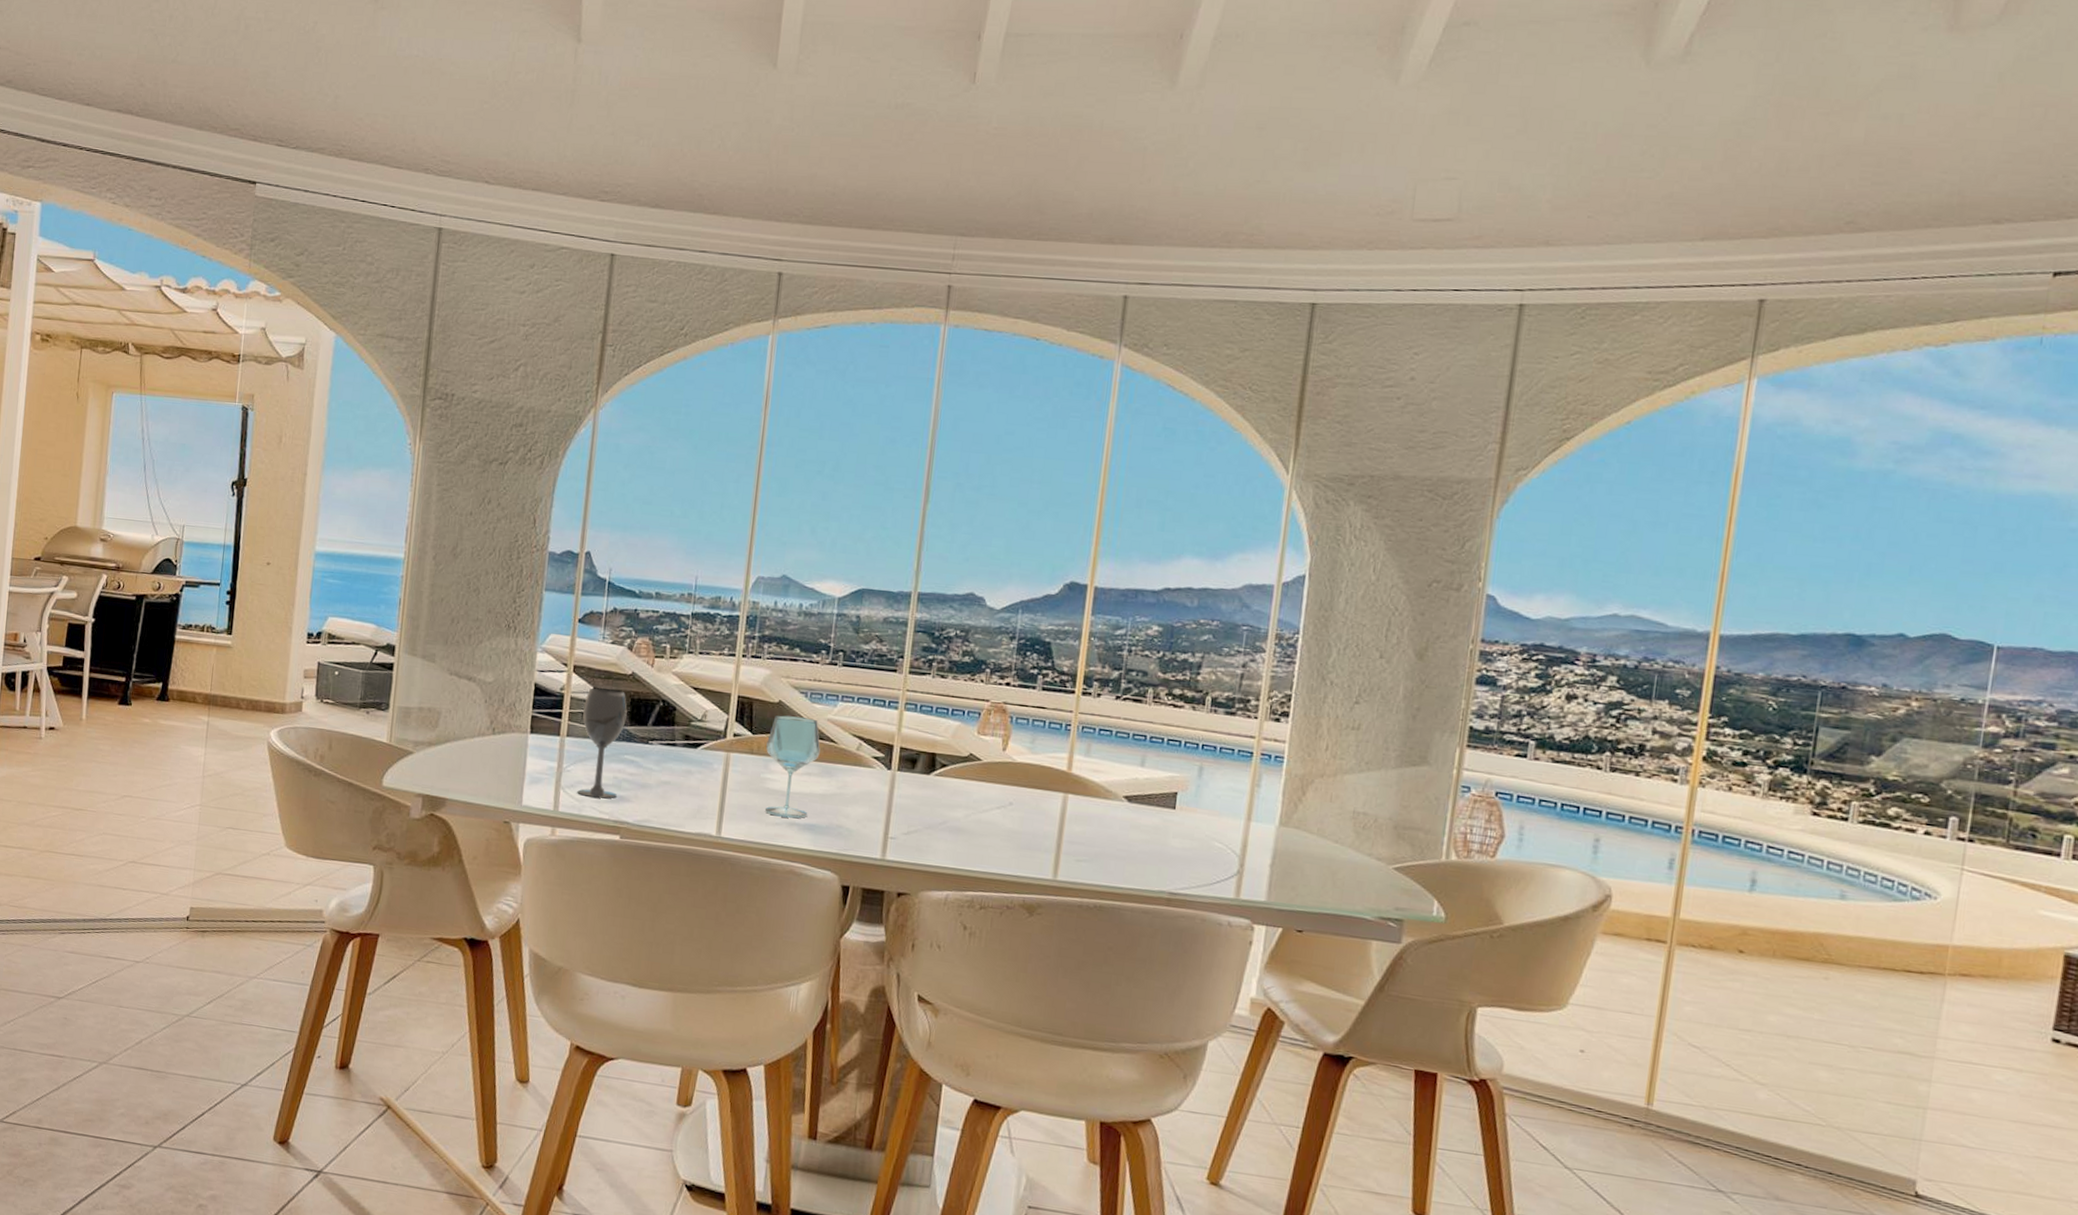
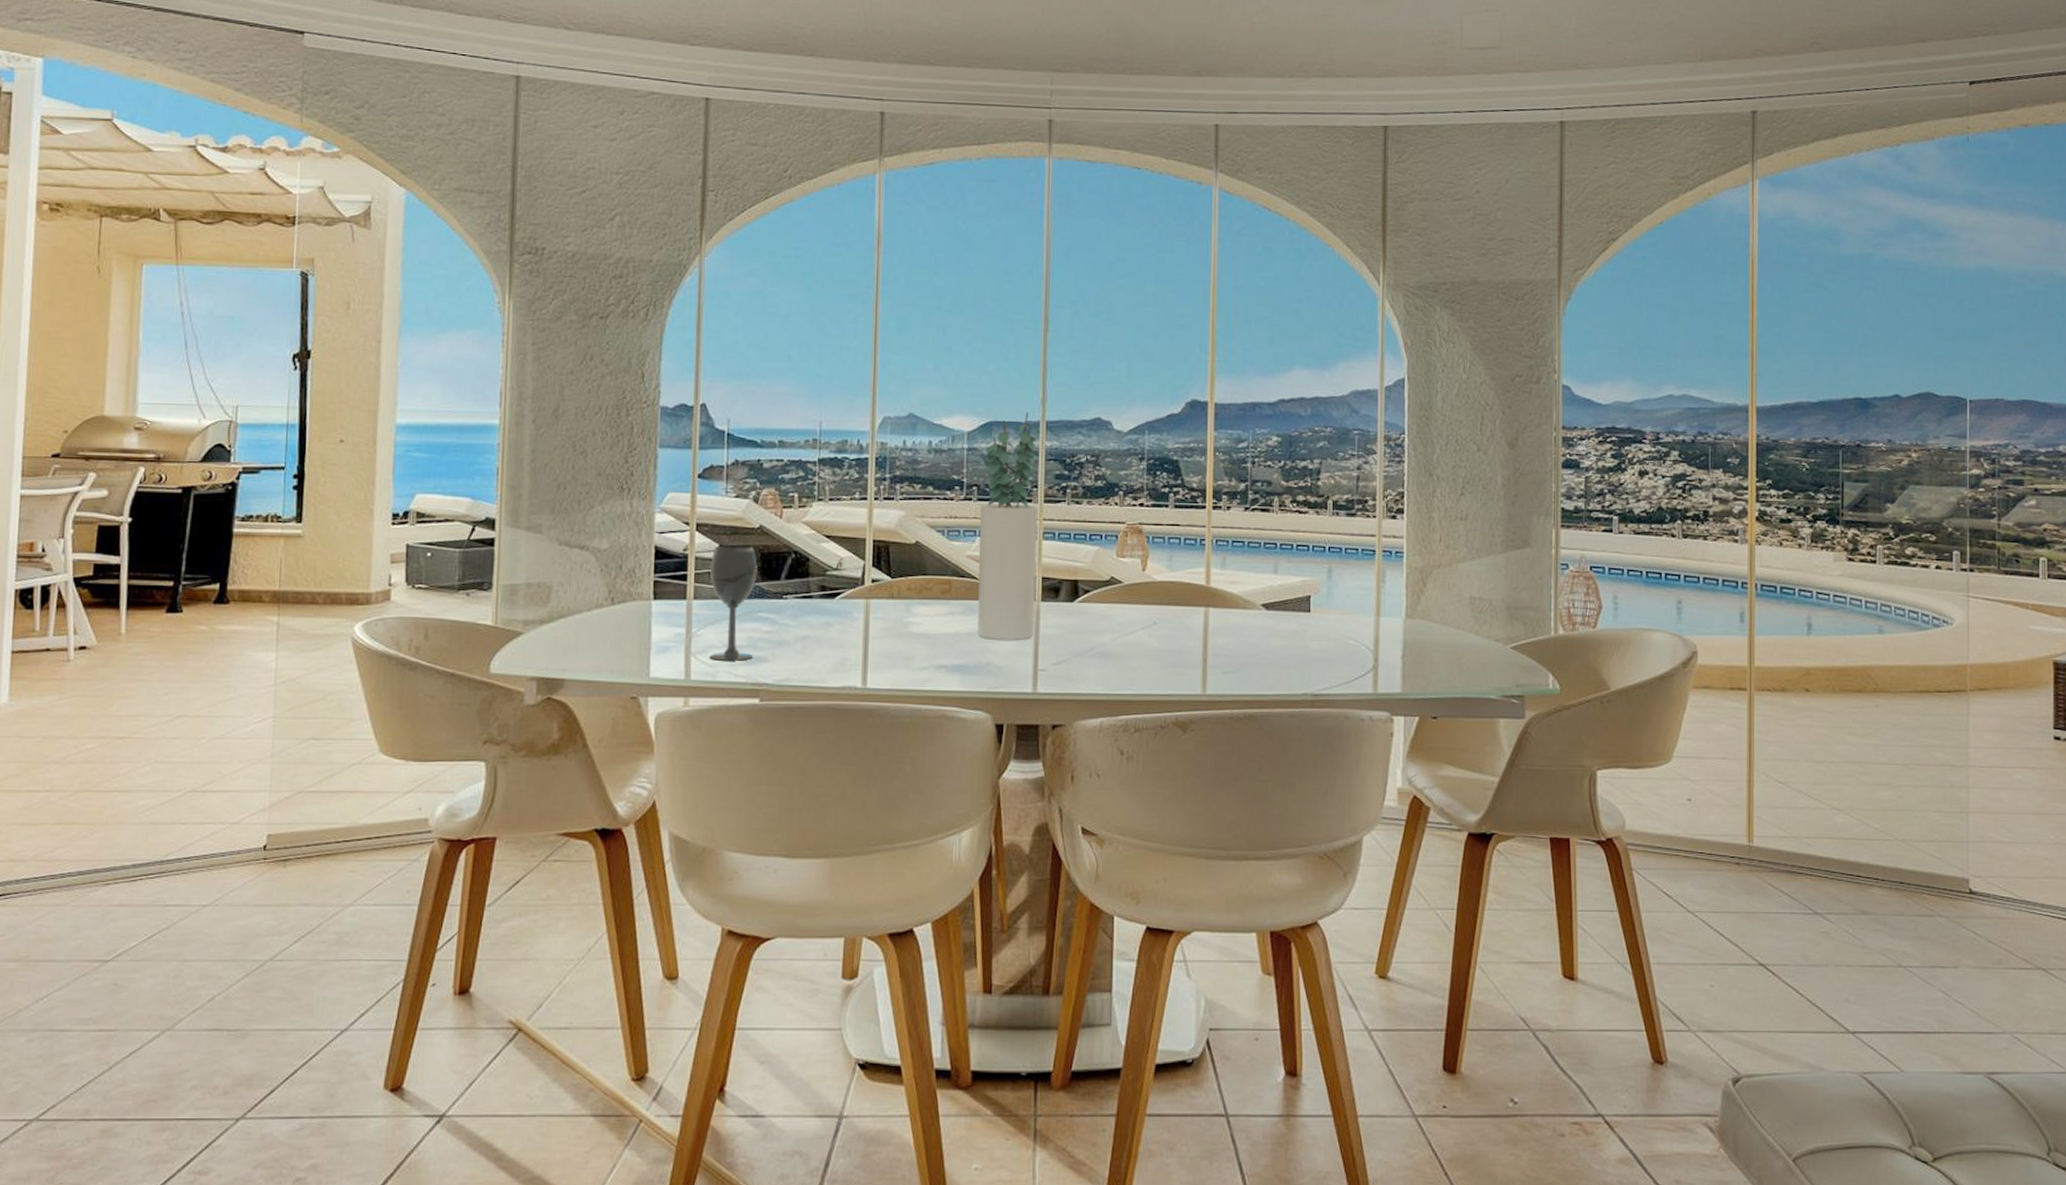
wine glass: present [764,715,821,819] -> none [907,556,962,661]
vase: none [832,582,906,808] -> present [977,412,1038,641]

